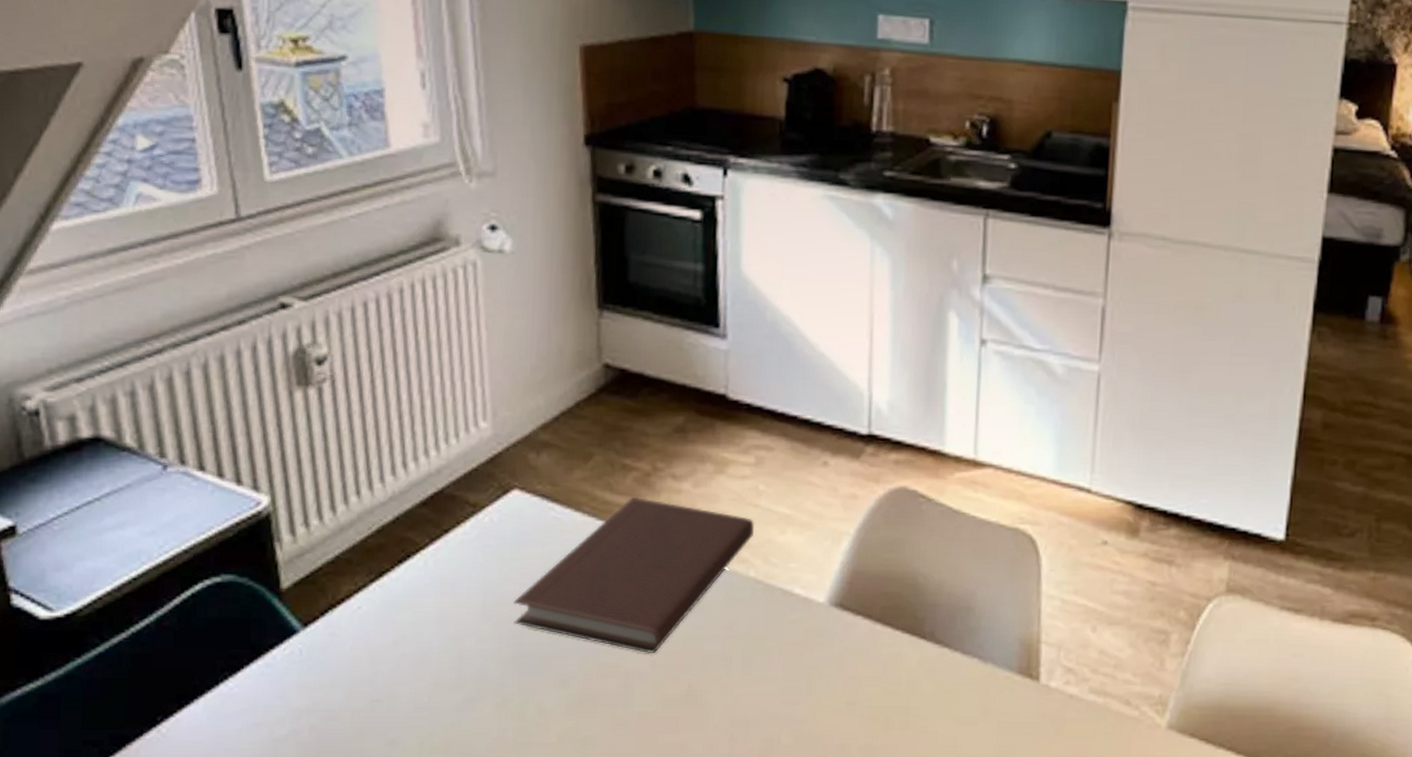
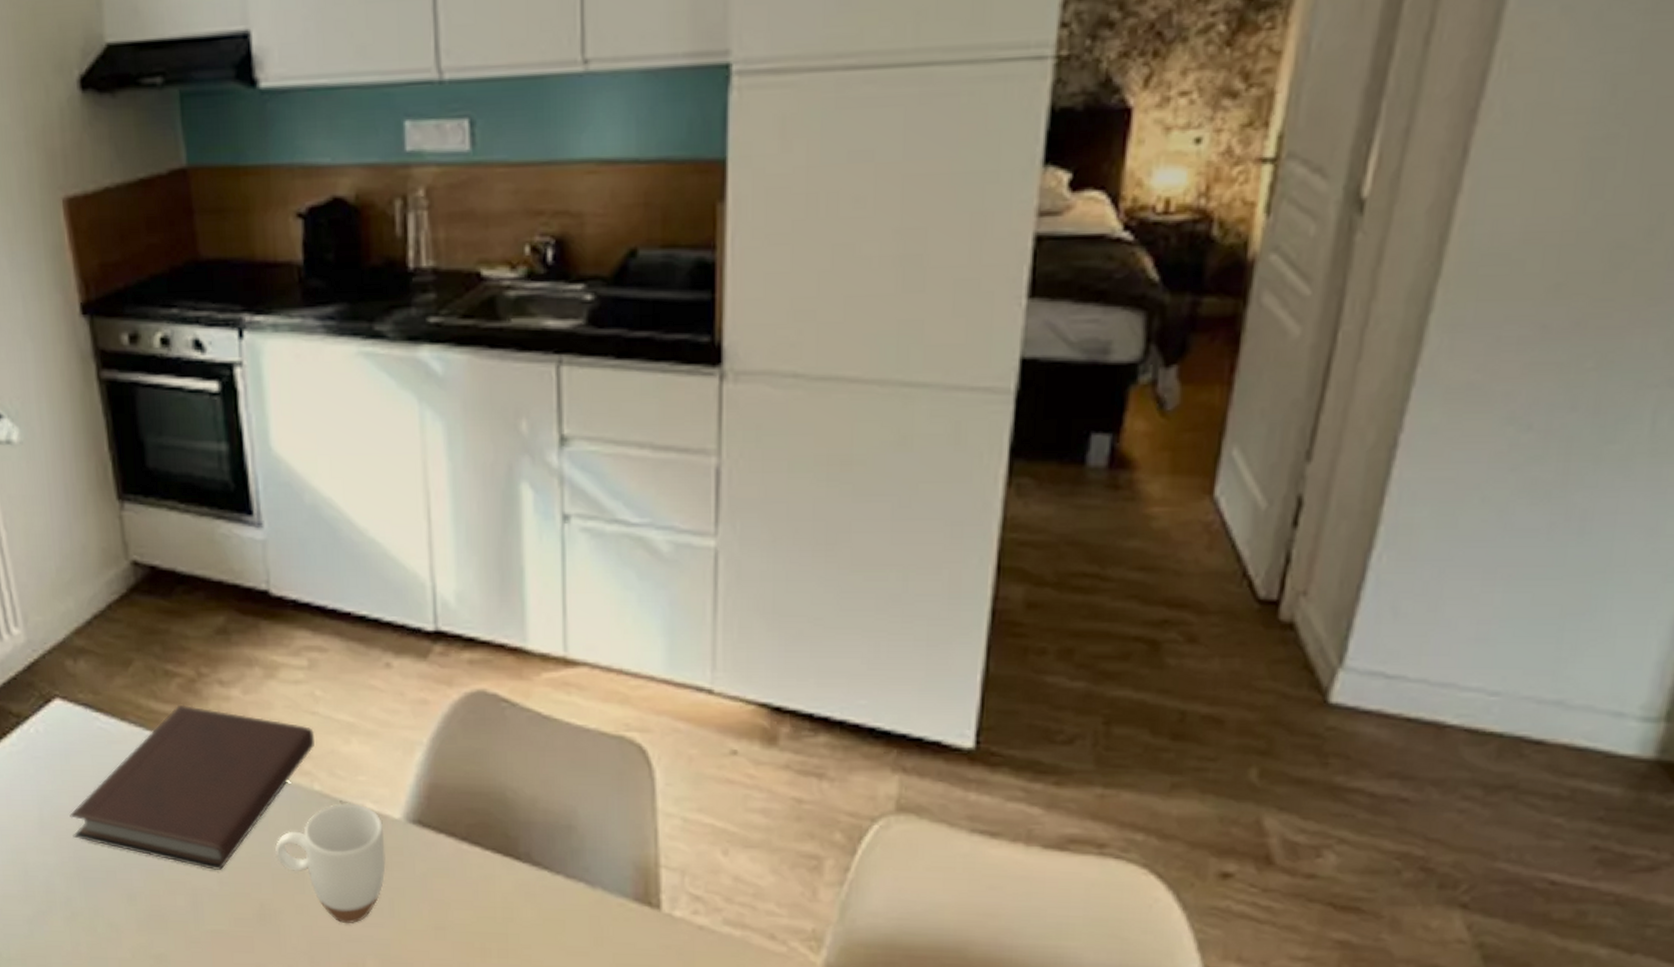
mug: none [708,588,809,701] -> present [275,803,386,923]

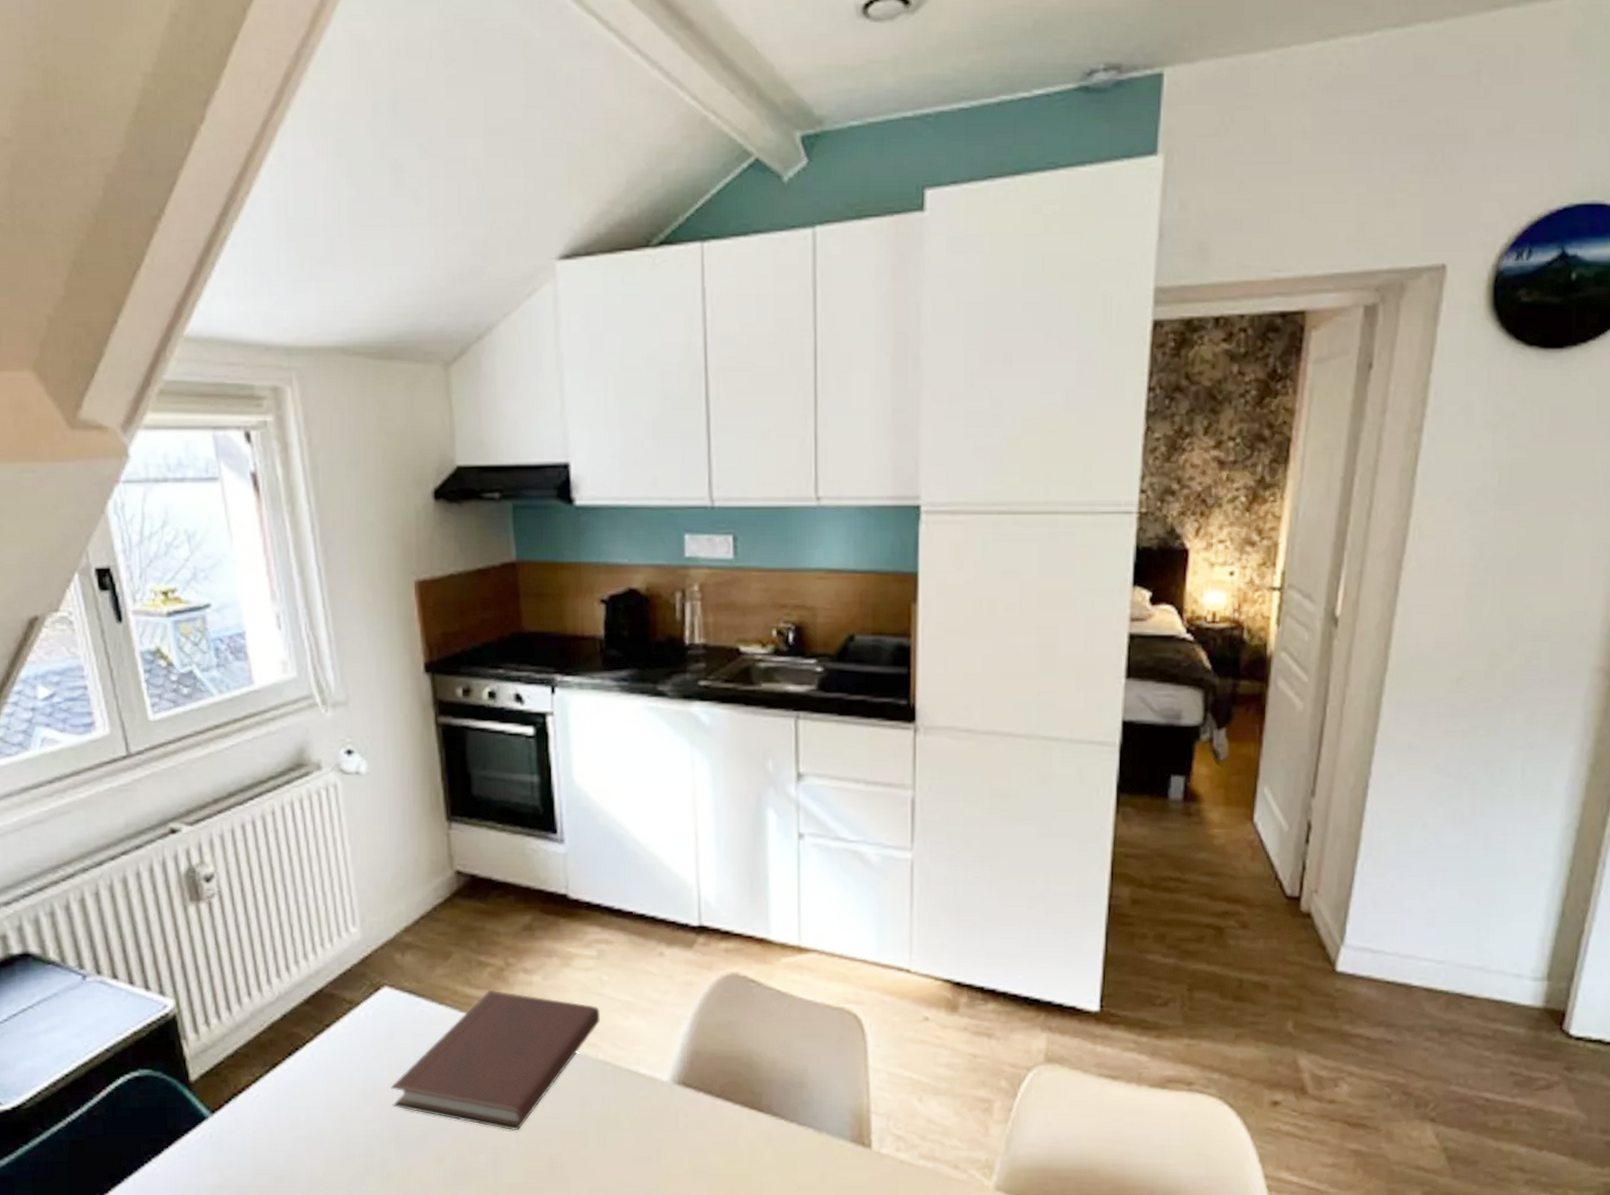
mug: present [275,803,386,923] -> none [565,1069,655,1171]

